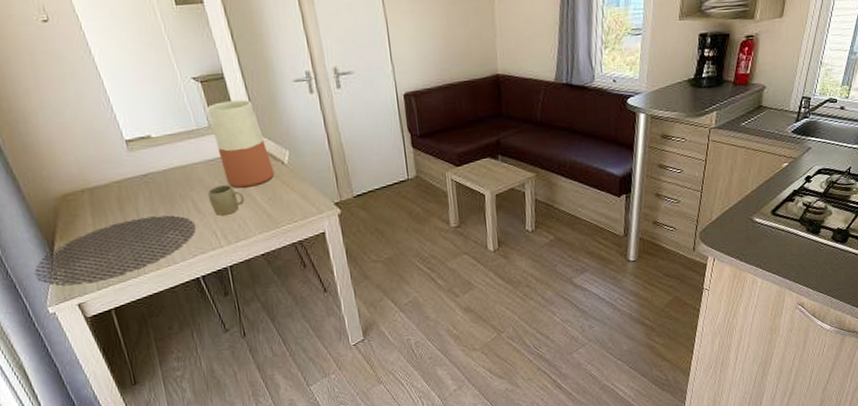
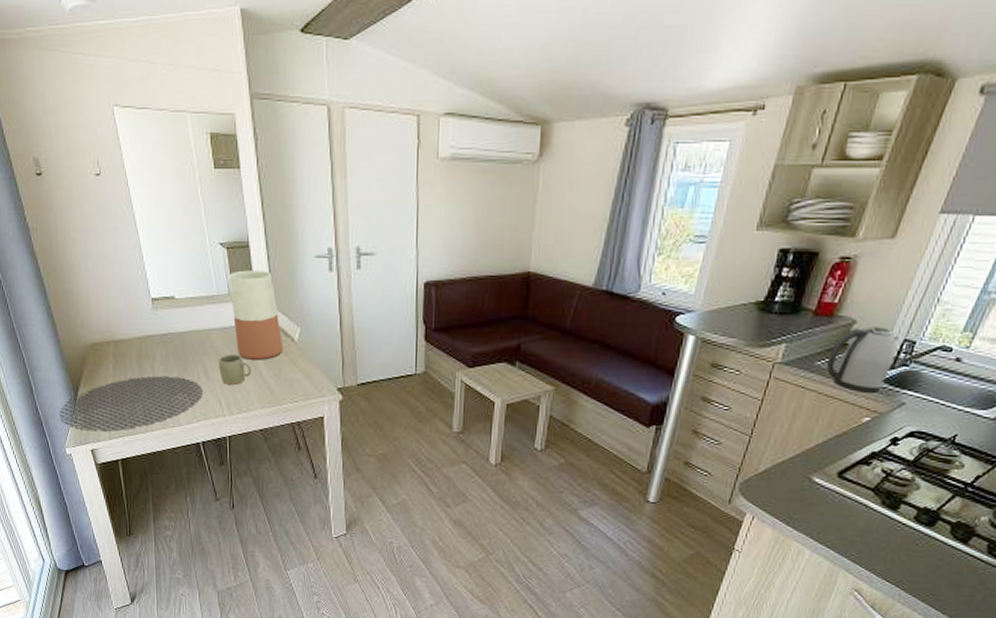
kettle: none [749,89,799,144] -> present [826,326,900,393]

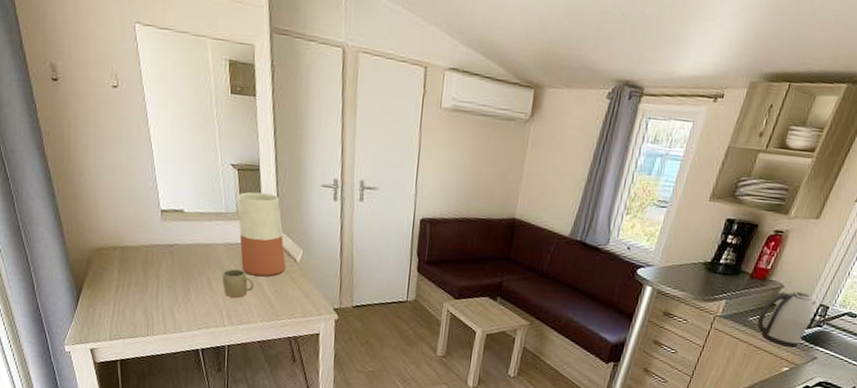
place mat: present [58,376,202,432] -> none [59,283,205,333]

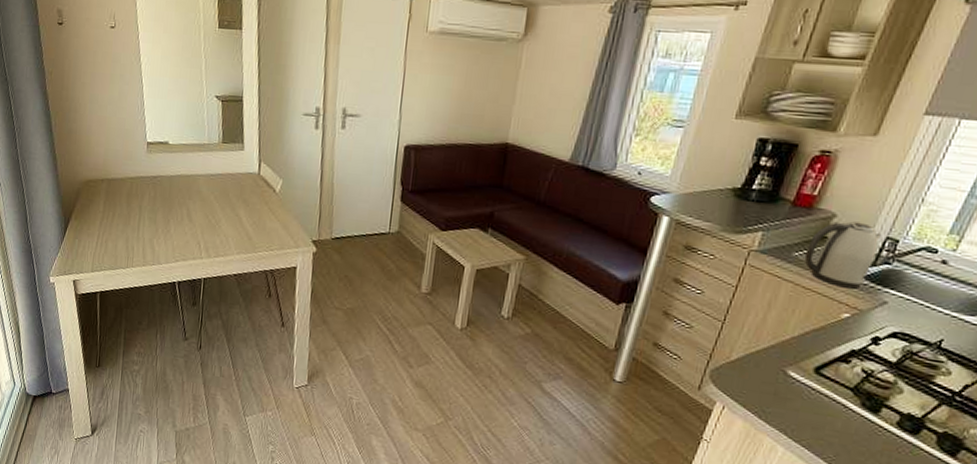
mug: present [223,269,254,298] -> none [202,200,233,229]
vase: present [237,192,286,277] -> none [220,122,265,208]

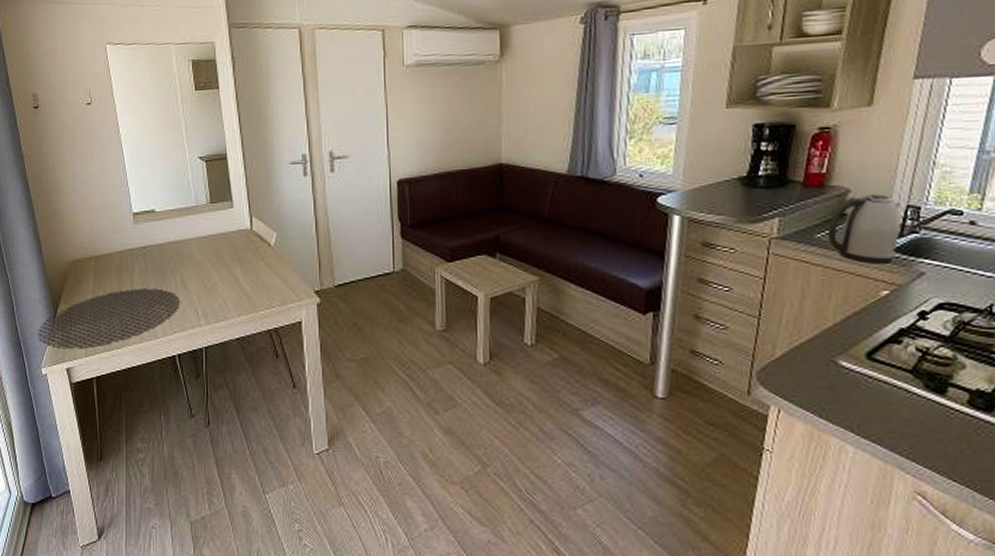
place mat: none [47,214,184,265] -> present [37,288,179,349]

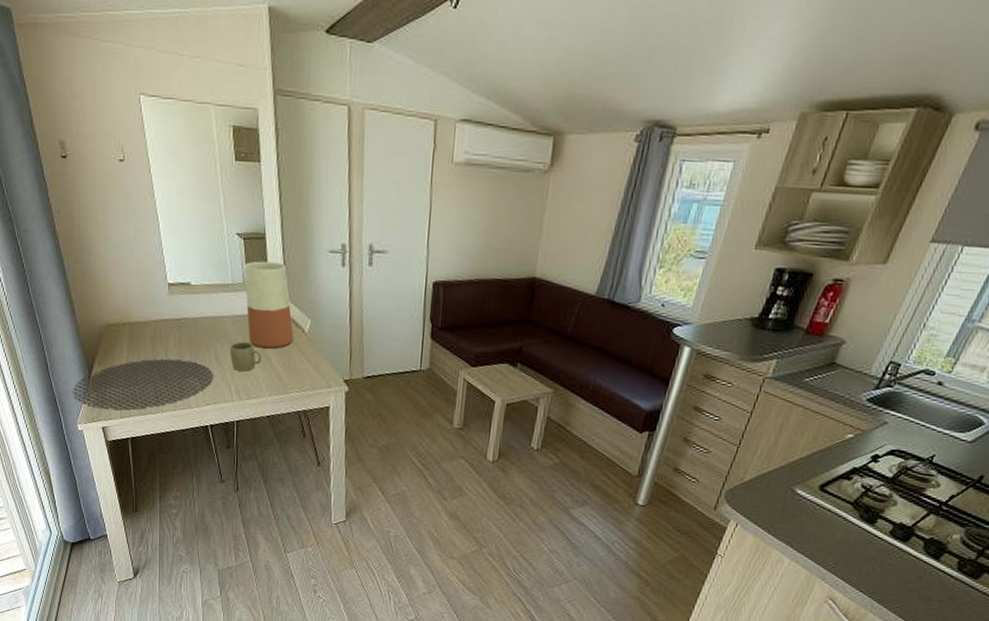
mug: none [197,263,229,293] -> present [230,342,262,371]
vase: none [207,180,260,267] -> present [244,261,294,349]
kettle: present [827,194,902,264] -> none [814,347,886,411]

